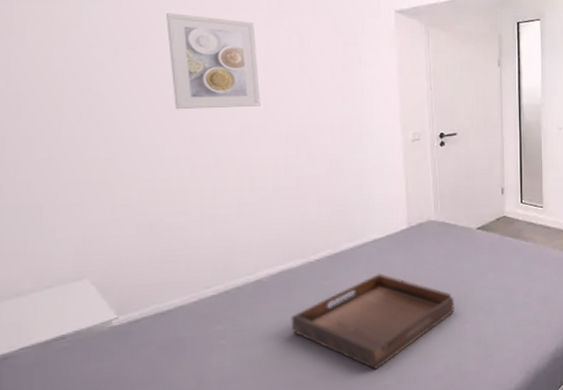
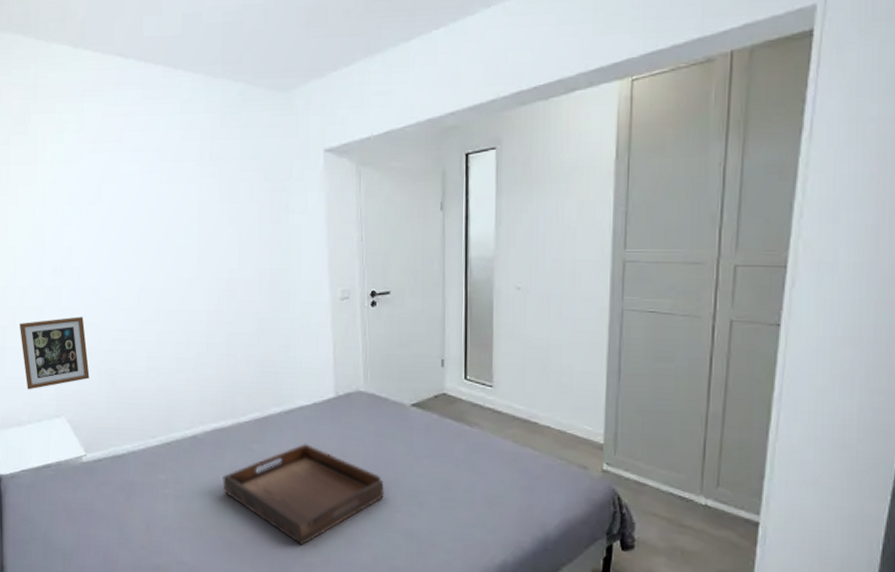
picture frame: none [22,167,125,254] -> present [19,317,90,390]
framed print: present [166,12,261,110] -> none [117,167,195,263]

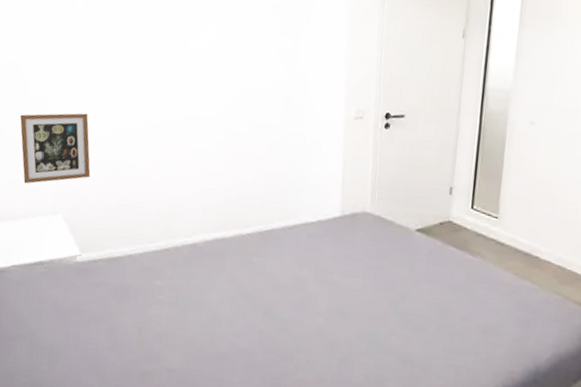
serving tray: present [223,444,384,545] -> none [220,260,383,361]

